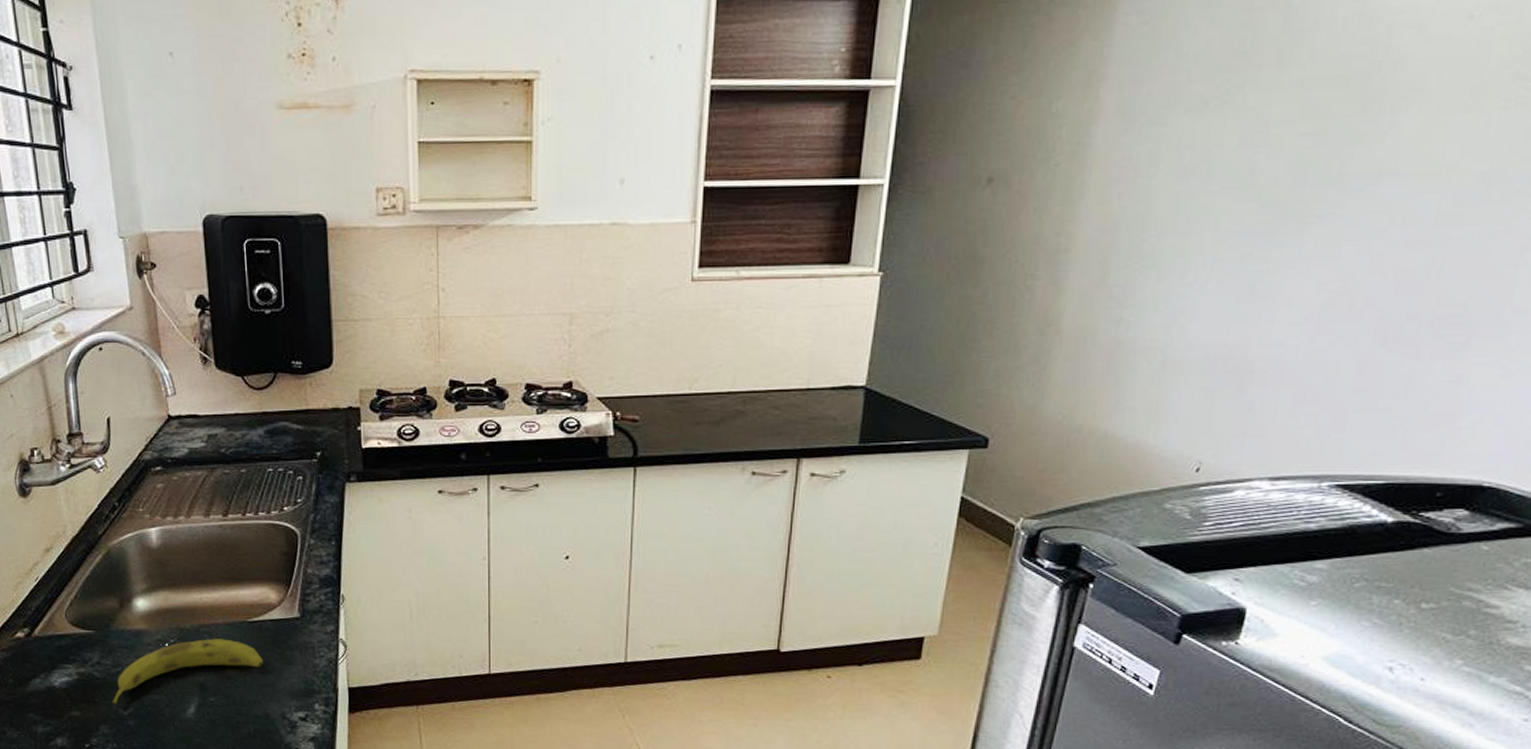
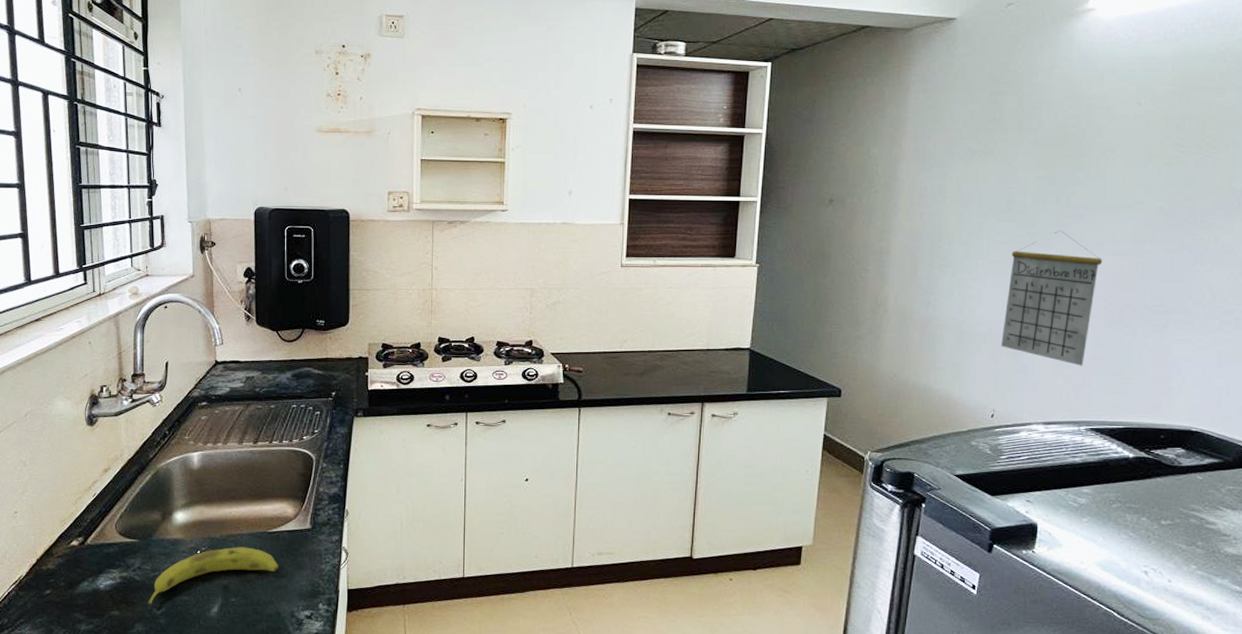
calendar: none [1220,211,1384,402] -> present [1001,230,1103,366]

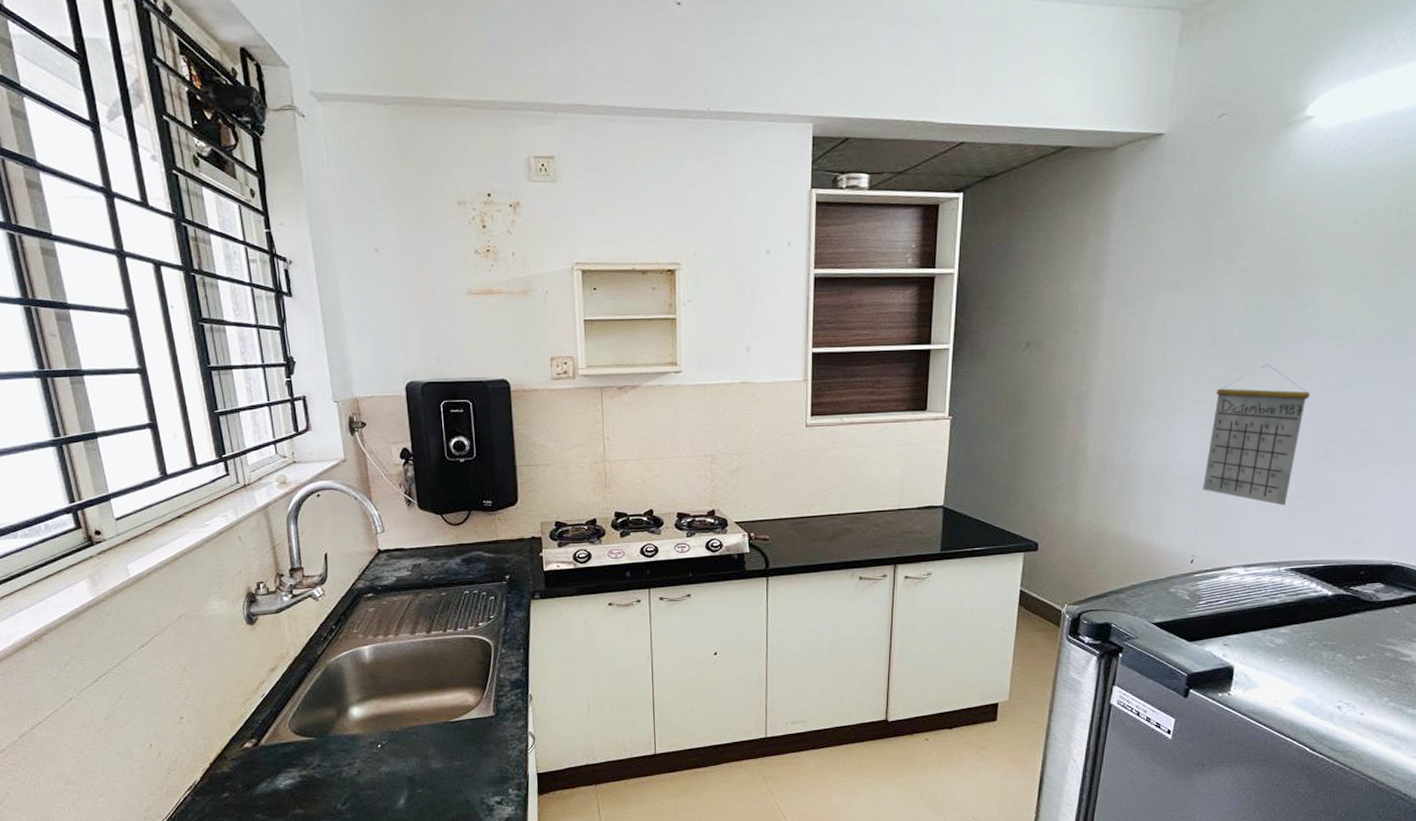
fruit: present [148,546,278,604] -> none [331,738,464,801]

